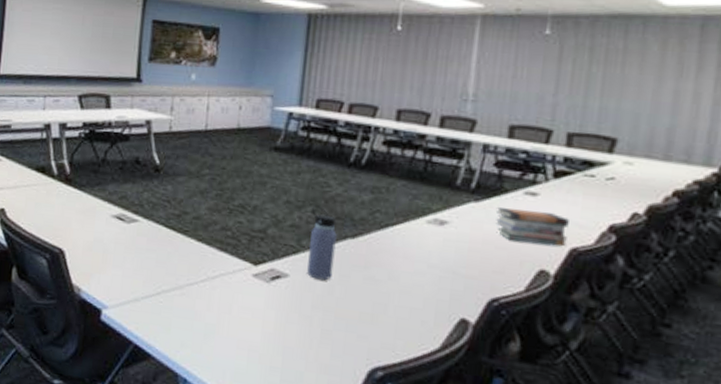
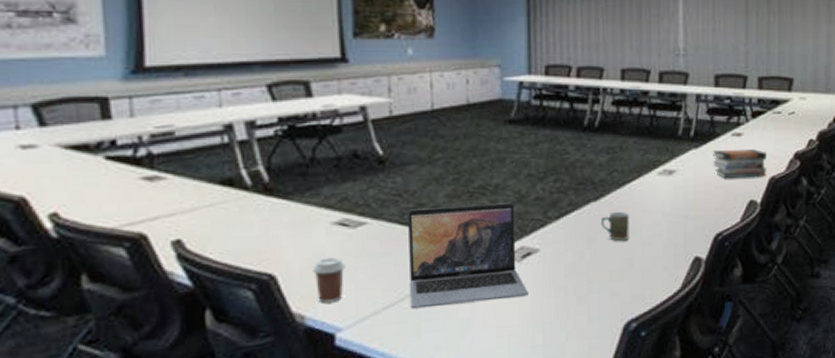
coffee cup: none [91,243,117,283] -> present [311,257,346,303]
laptop: none [165,215,273,317] -> present [408,202,529,309]
water bottle: present [307,205,337,281] -> none [554,174,581,248]
mug: none [355,252,389,285] -> present [600,211,630,241]

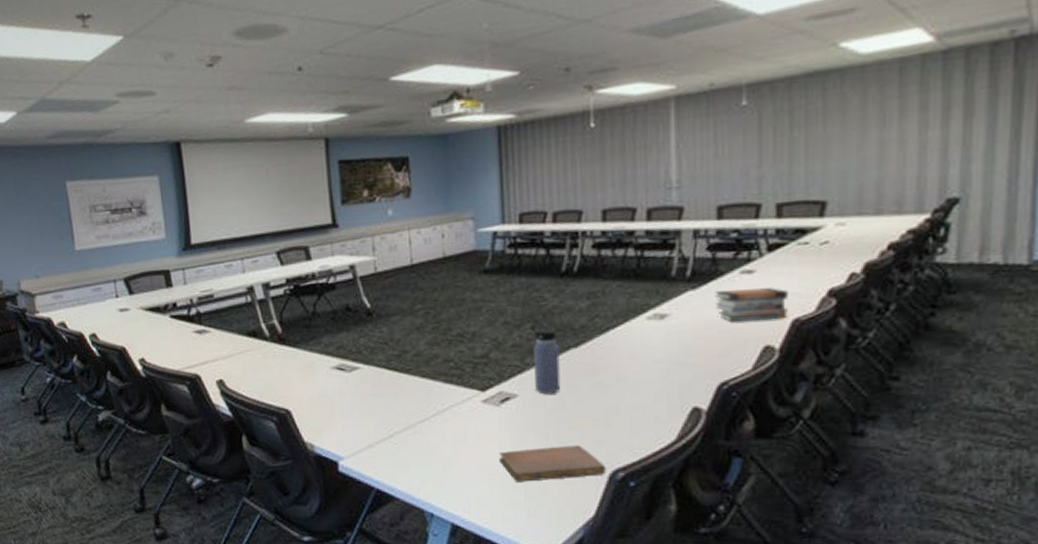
coffee cup: present [311,257,346,303] -> none [317,397,344,435]
laptop: present [408,202,529,309] -> none [394,349,508,445]
notebook: none [519,298,621,341] -> present [499,445,606,482]
water bottle: none [554,174,581,248] -> present [531,321,561,394]
mug: present [600,211,630,241] -> none [581,358,616,389]

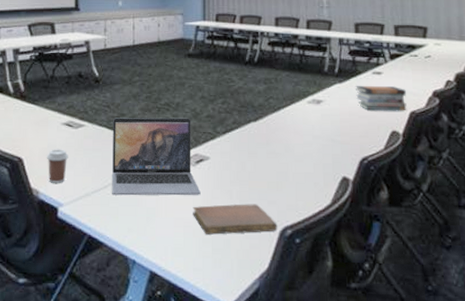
coffee cup: none [317,397,344,435] -> present [46,149,69,183]
laptop: none [394,349,508,445] -> present [112,117,201,196]
water bottle: present [531,321,561,394] -> none [222,98,243,159]

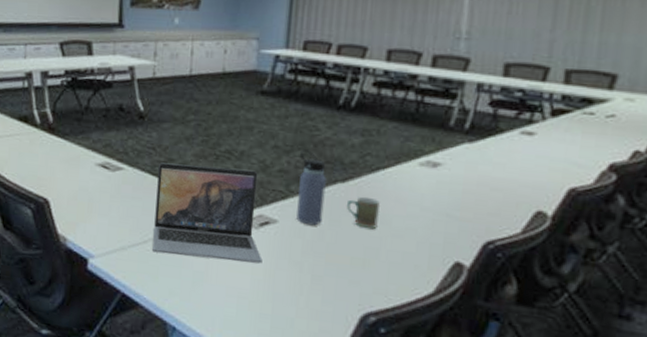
coffee cup: present [46,149,69,183] -> none [76,192,103,232]
notebook: present [193,204,278,235] -> none [250,275,358,317]
water bottle: none [222,98,243,159] -> present [296,149,326,226]
mug: none [259,131,285,157] -> present [346,196,381,230]
book stack: present [354,86,407,111] -> none [491,148,568,187]

